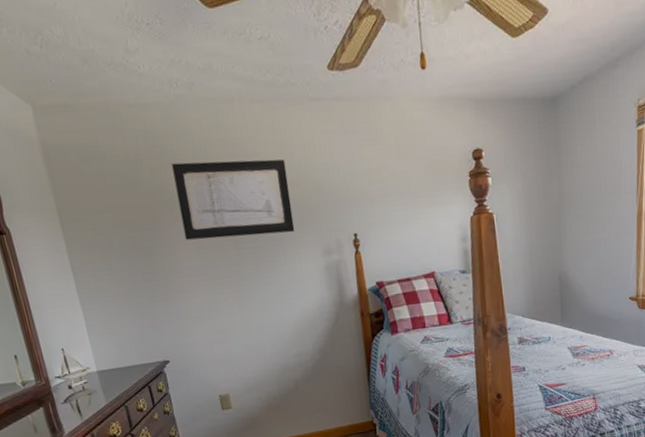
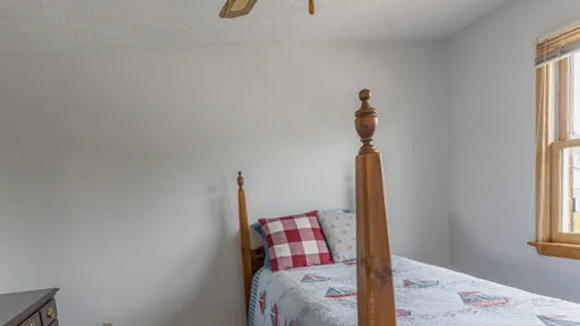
wall art: present [172,159,295,240] -> none [73,101,182,176]

